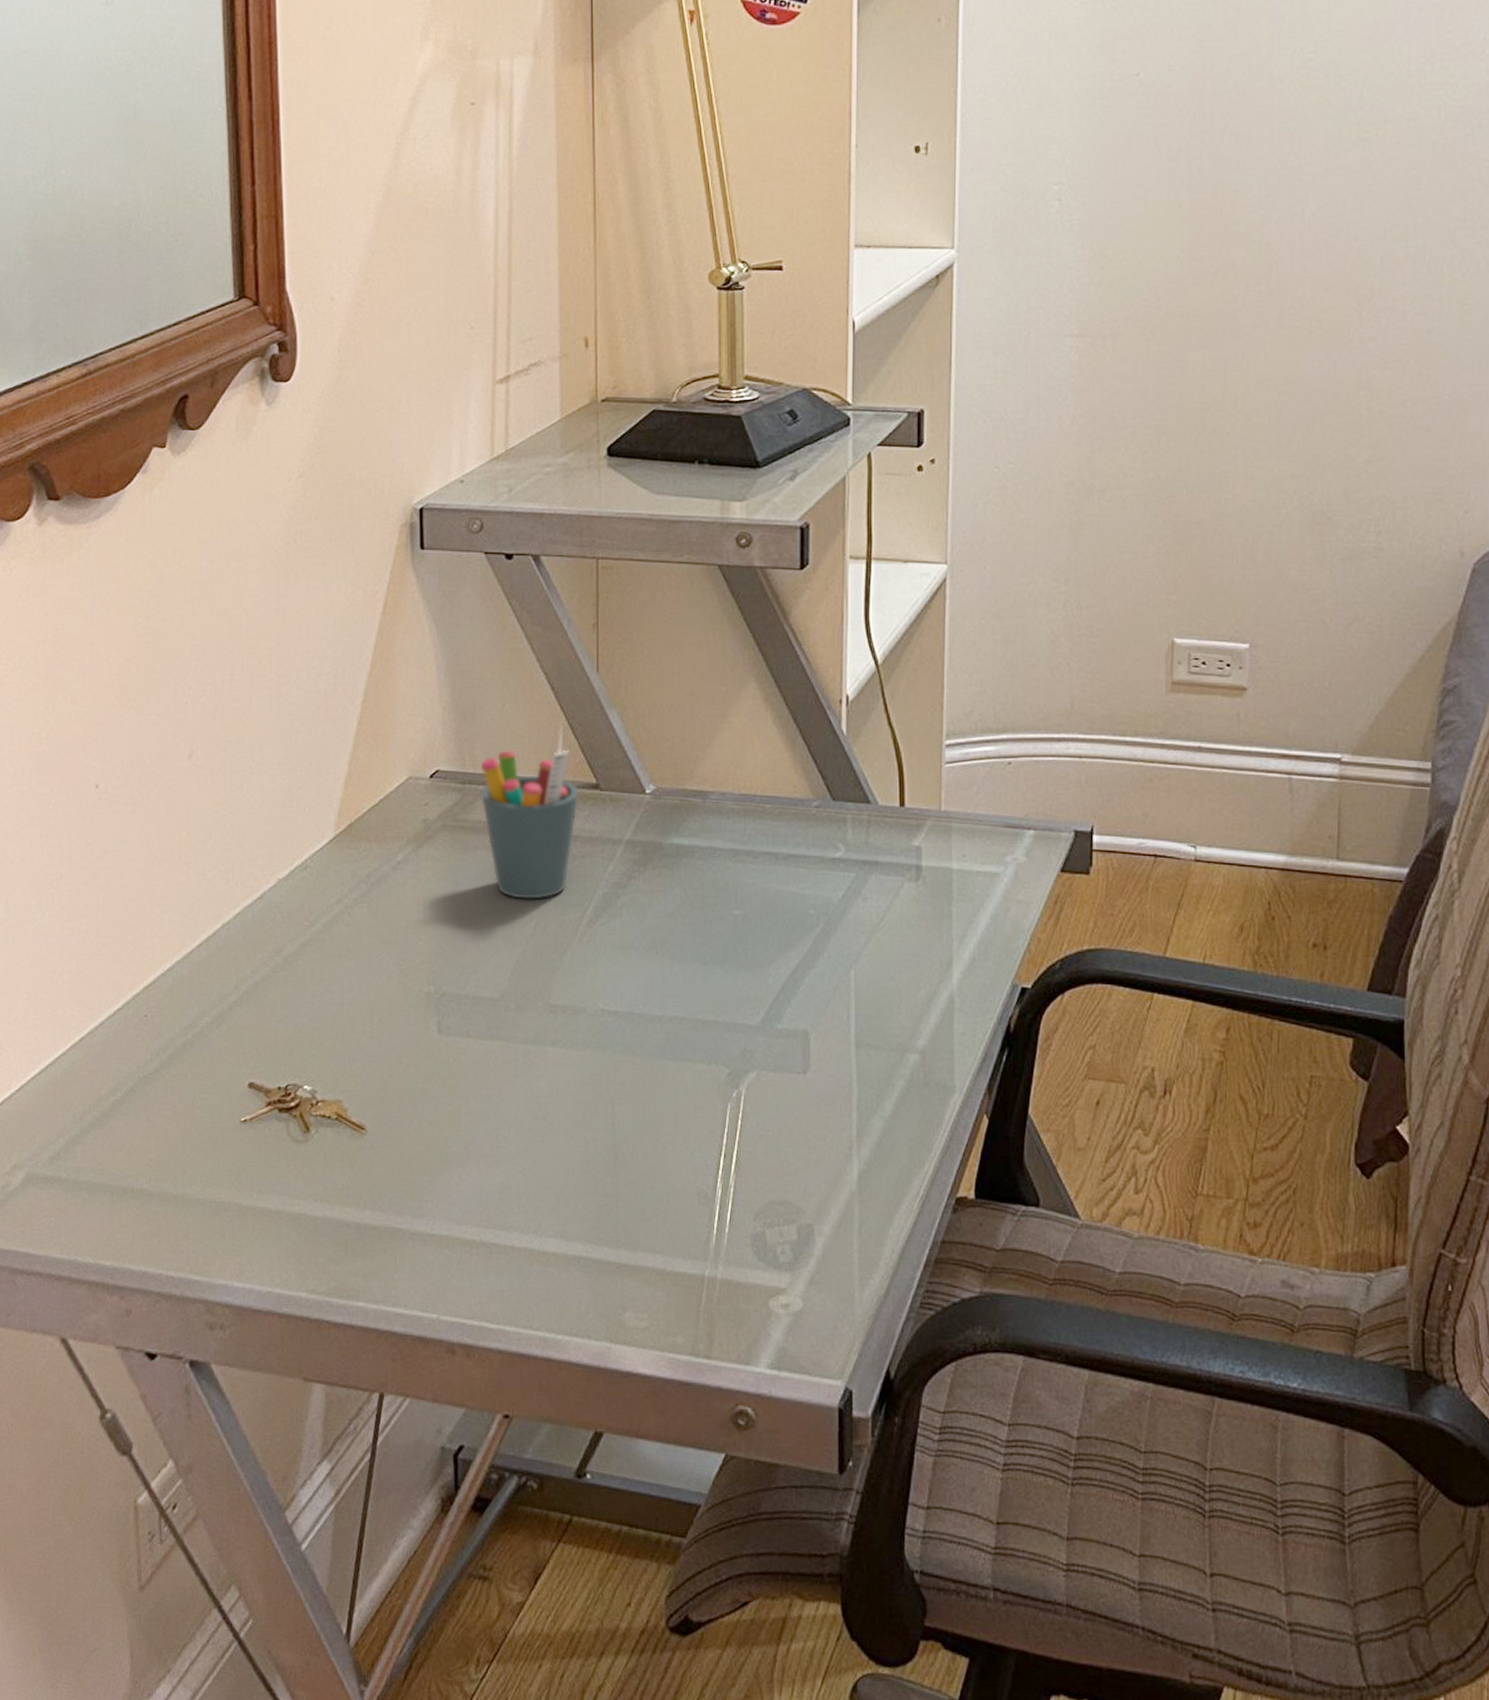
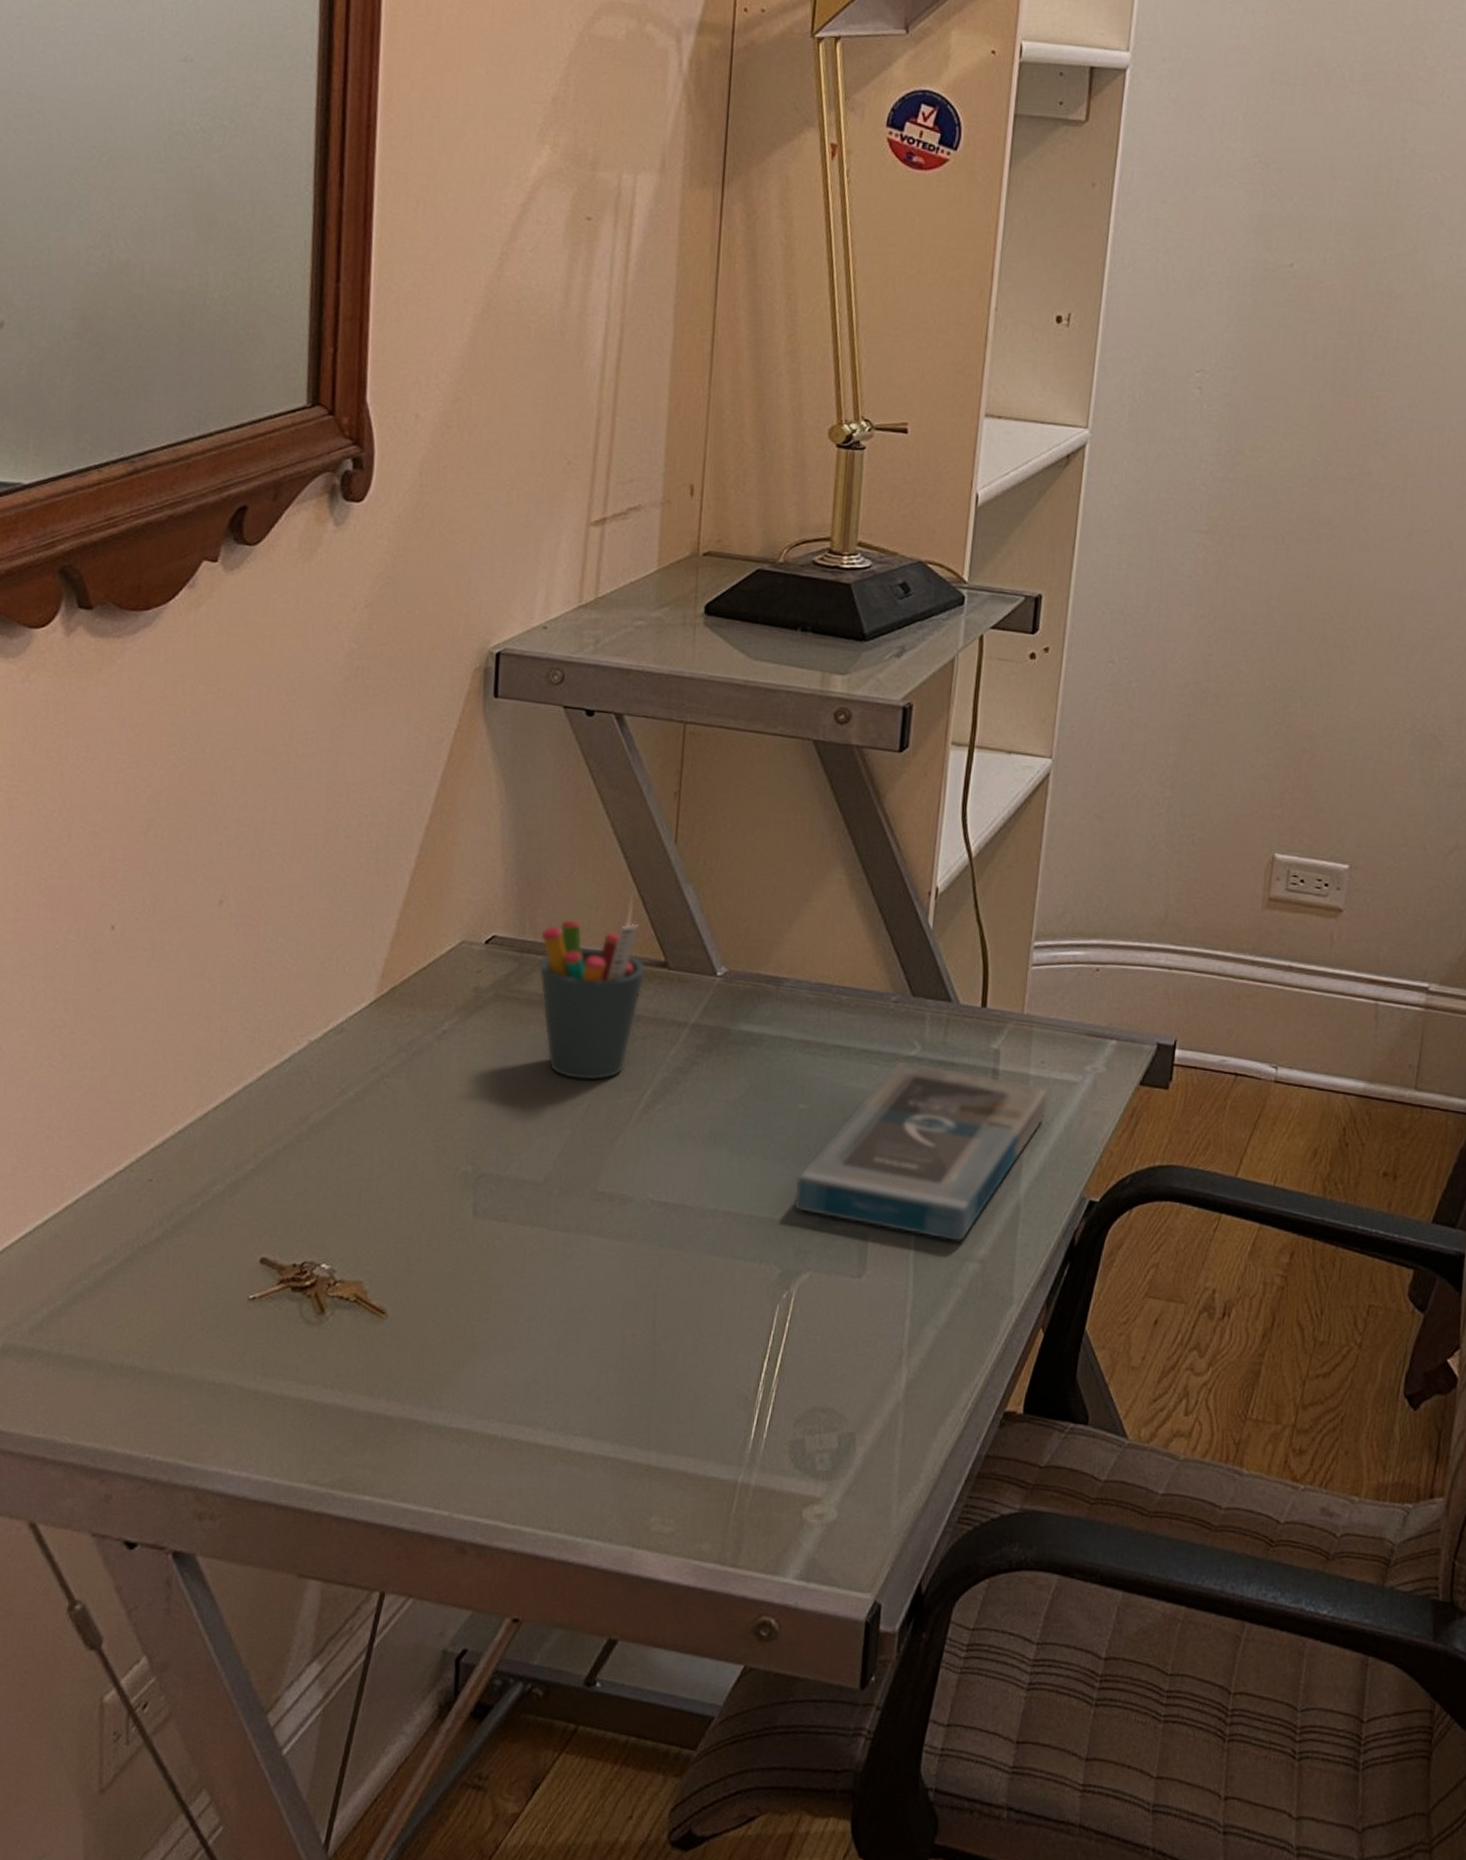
speaker: none [737,863,972,1034] -> present [794,1061,1049,1241]

